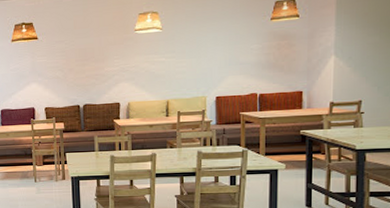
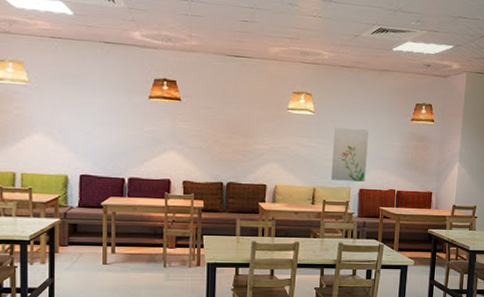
wall art: none [183,37,222,91] -> present [330,127,369,182]

